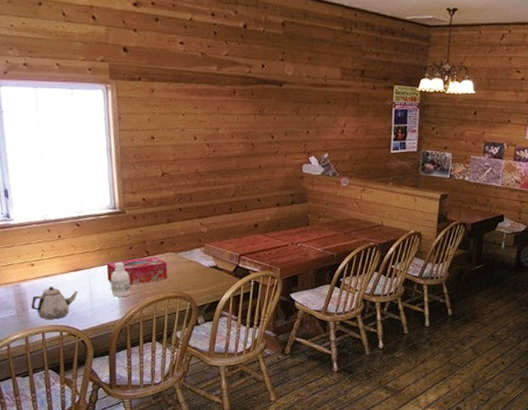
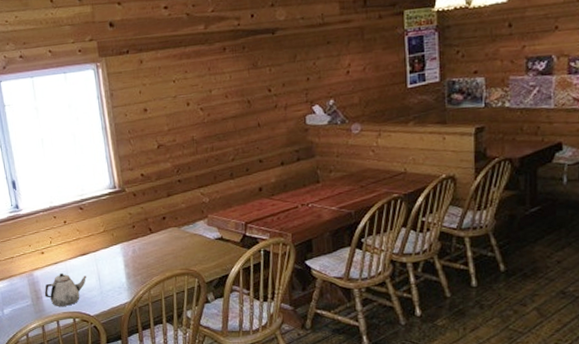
tissue box: present [106,256,167,285] -> none [111,233,172,265]
bottle: present [111,262,130,297] -> none [116,242,137,279]

